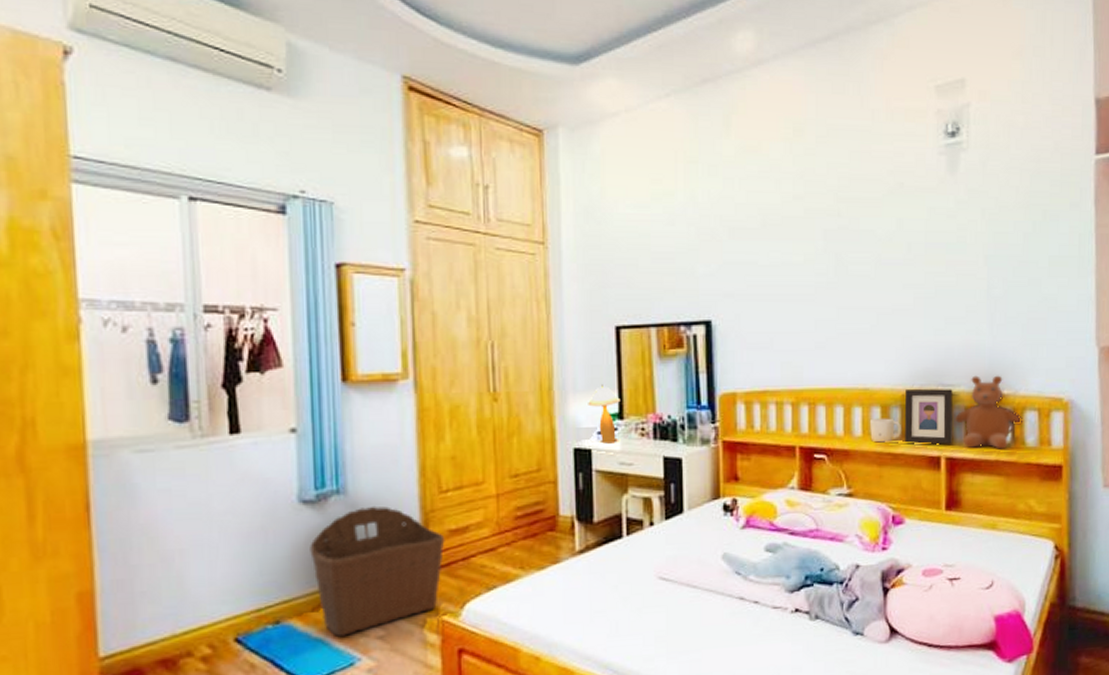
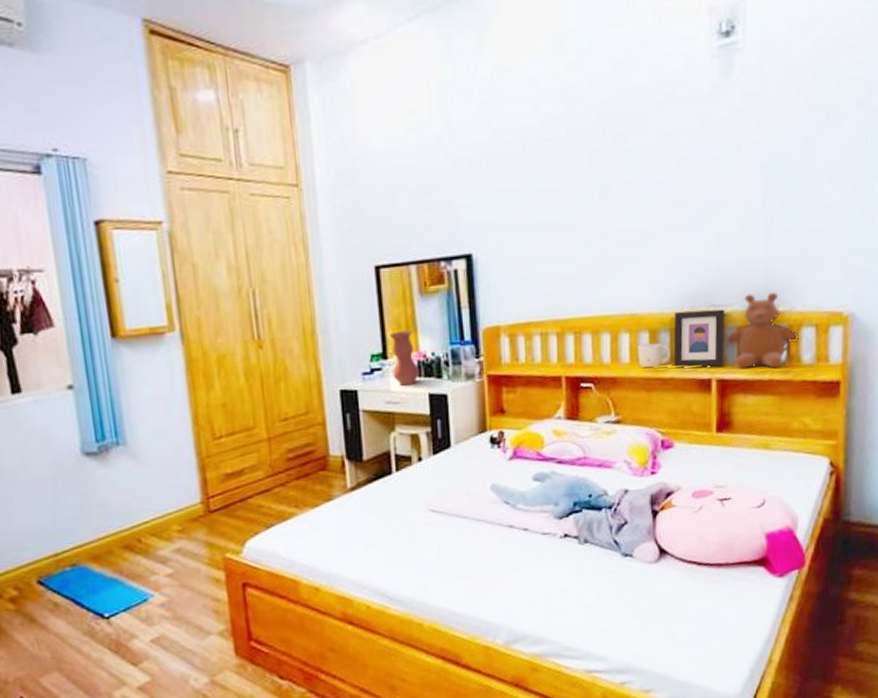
wicker basket: present [310,505,445,637] -> none [96,454,223,576]
table lamp: present [588,385,620,444] -> none [351,326,383,384]
vase: none [626,392,655,447] -> present [389,330,420,386]

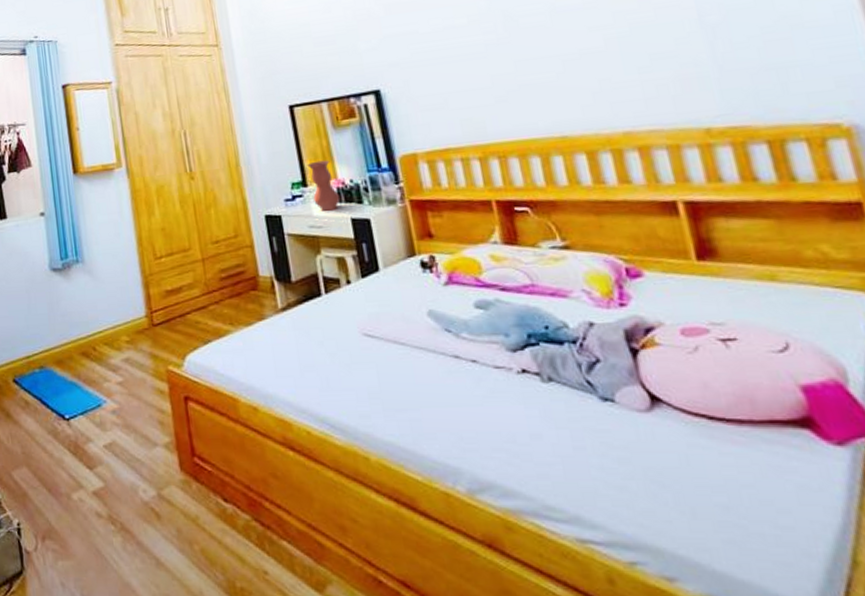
mug: present [638,343,672,369] -> none [575,164,619,191]
picture frame: present [674,309,725,367] -> none [614,127,691,189]
teddy bear: present [726,292,799,369] -> none [685,106,785,189]

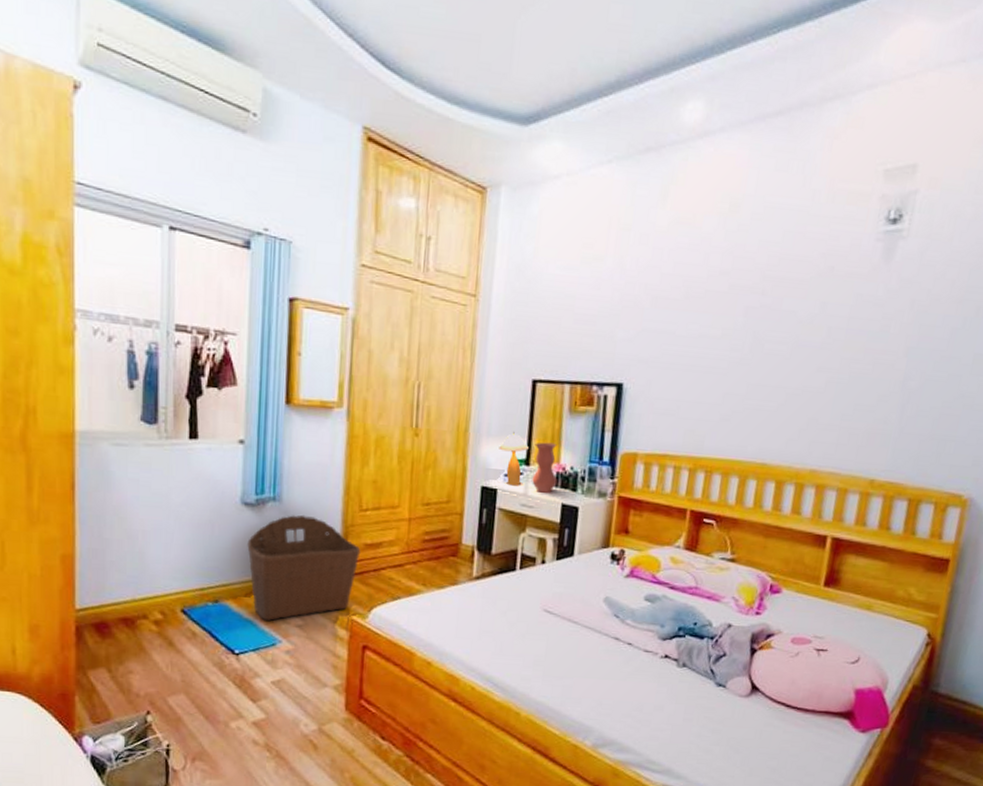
wicker basket: none [60,271,164,381] -> present [247,514,361,621]
table lamp: none [272,157,303,210] -> present [499,432,529,486]

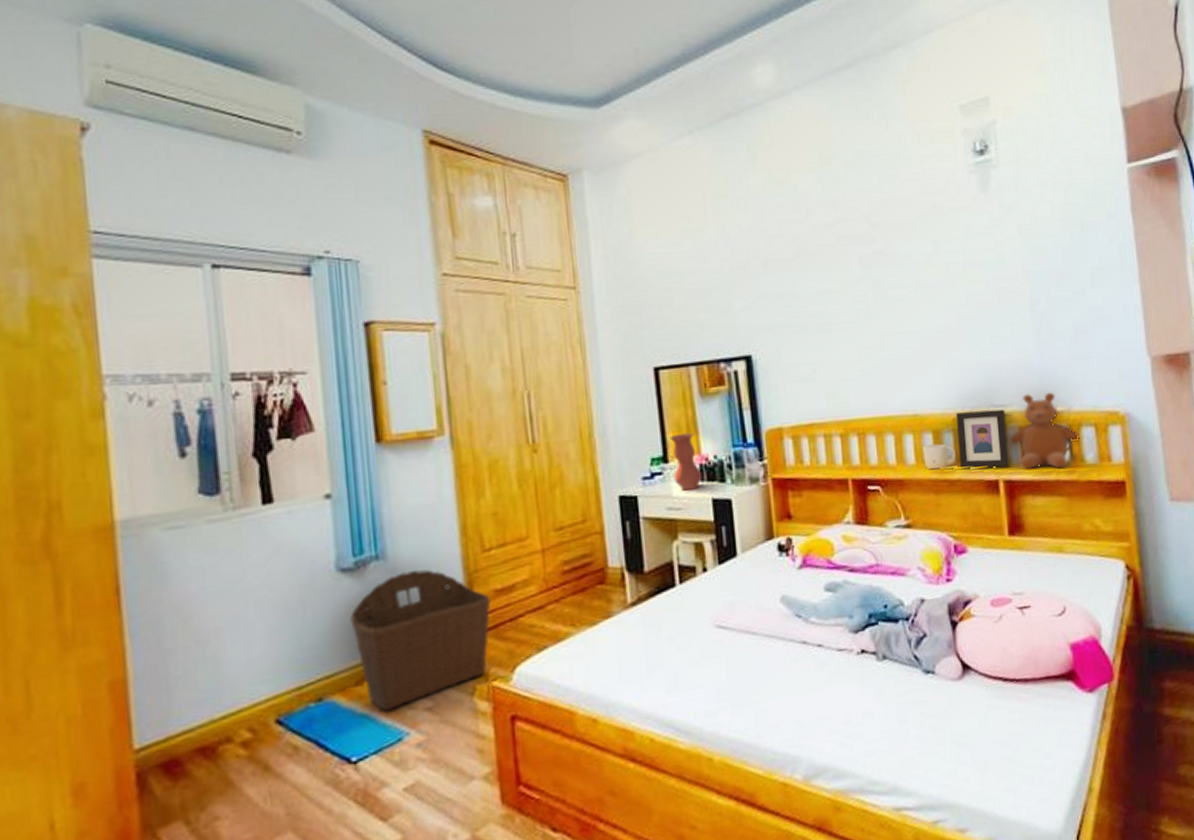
table lamp: present [499,432,529,486] -> none [630,428,664,490]
mug: none [760,492,794,517] -> present [923,443,957,470]
picture frame: none [794,469,850,526] -> present [956,409,1010,468]
teddy bear: none [847,463,917,537] -> present [1008,392,1079,469]

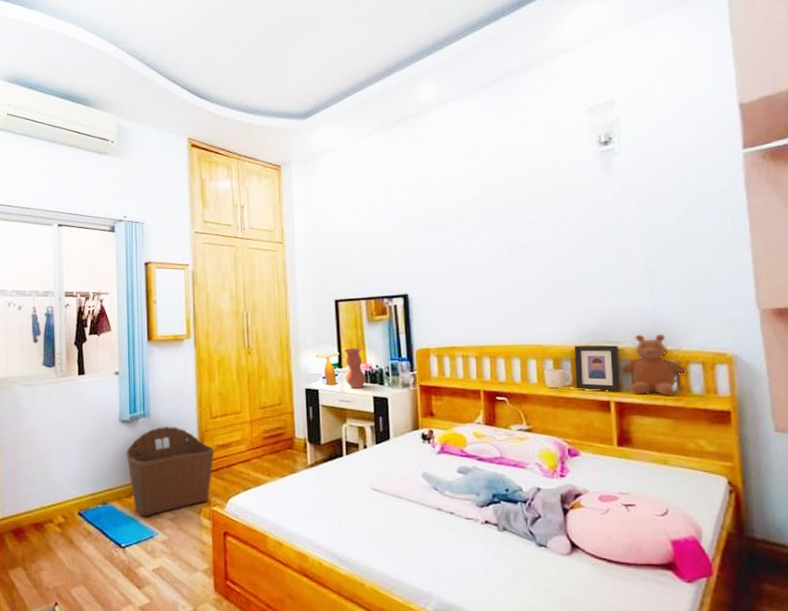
table lamp: none [630,428,664,490] -> present [315,342,339,386]

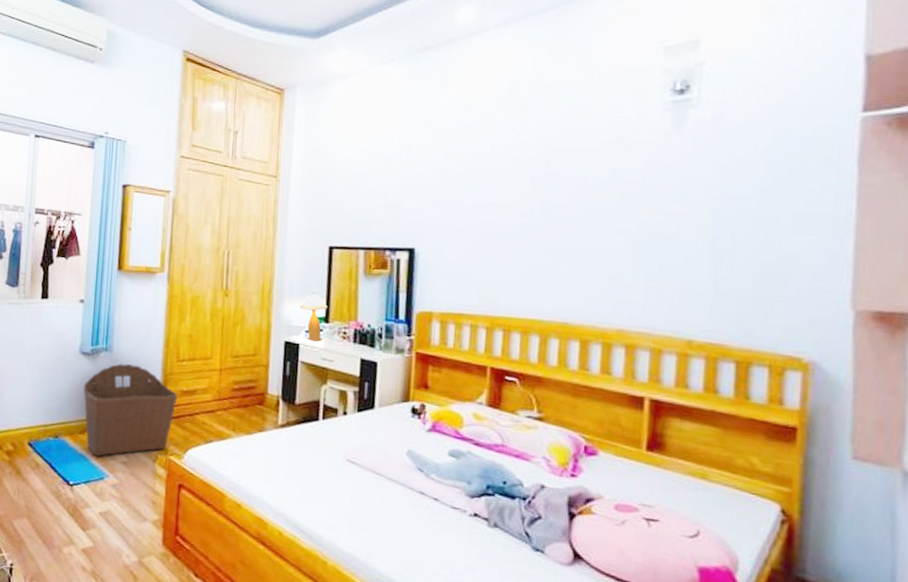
vase: present [344,347,367,389] -> none [331,301,356,349]
mug: present [544,369,574,389] -> none [566,351,603,376]
picture frame: present [575,345,621,391] -> none [604,329,664,387]
teddy bear: present [621,334,687,396] -> none [663,323,748,401]

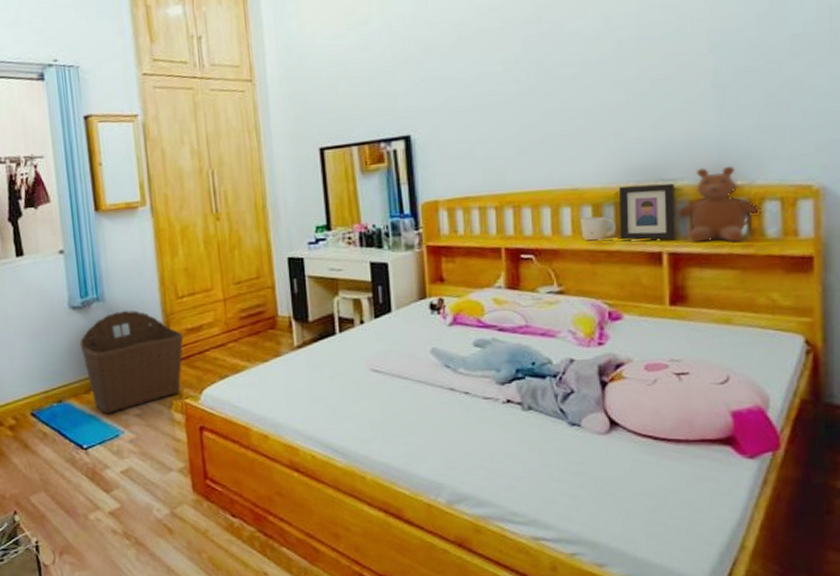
table lamp: present [300,293,328,342] -> none [298,201,327,253]
mug: none [566,351,603,376] -> present [581,216,617,241]
picture frame: none [604,329,664,387] -> present [619,183,677,240]
teddy bear: none [663,323,748,401] -> present [677,165,761,242]

